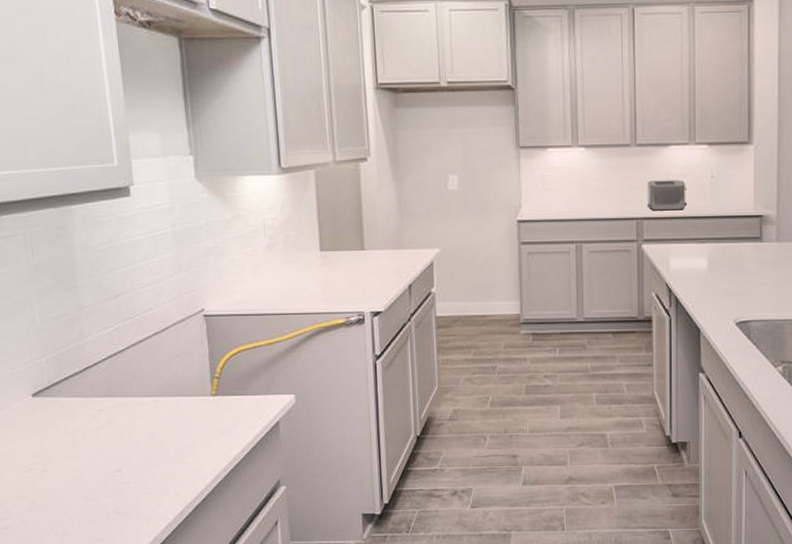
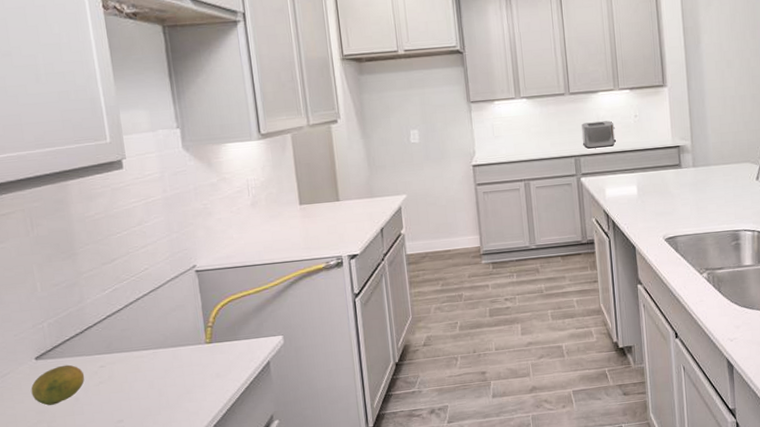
fruit: none [26,405,83,446] -> present [31,364,85,406]

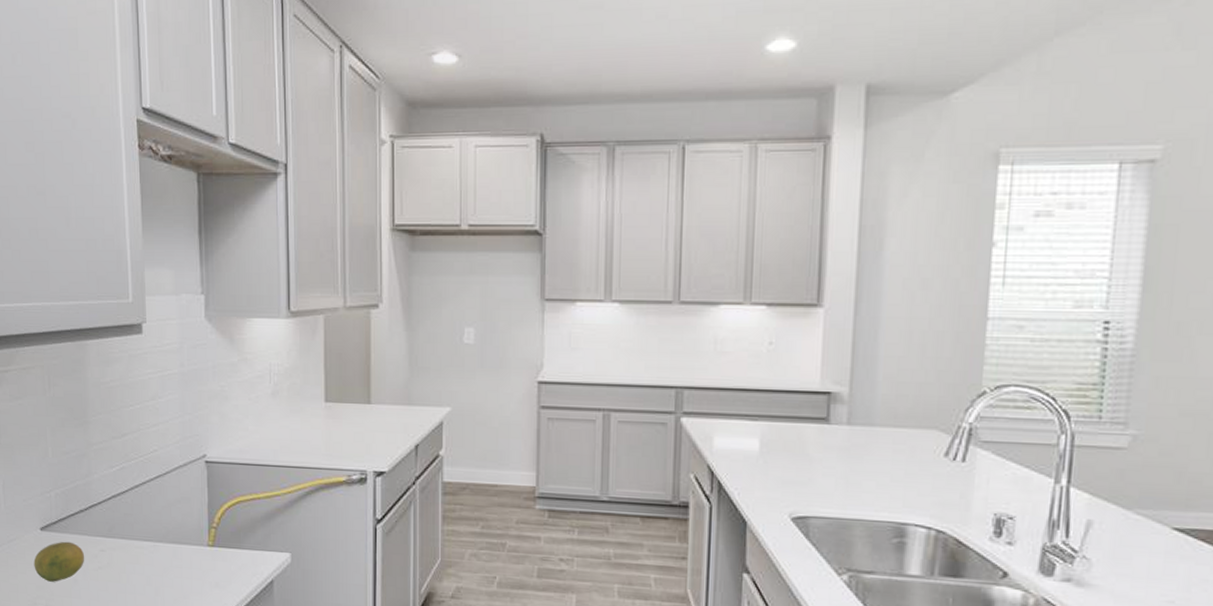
toaster: present [582,120,617,149] -> none [689,344,739,381]

